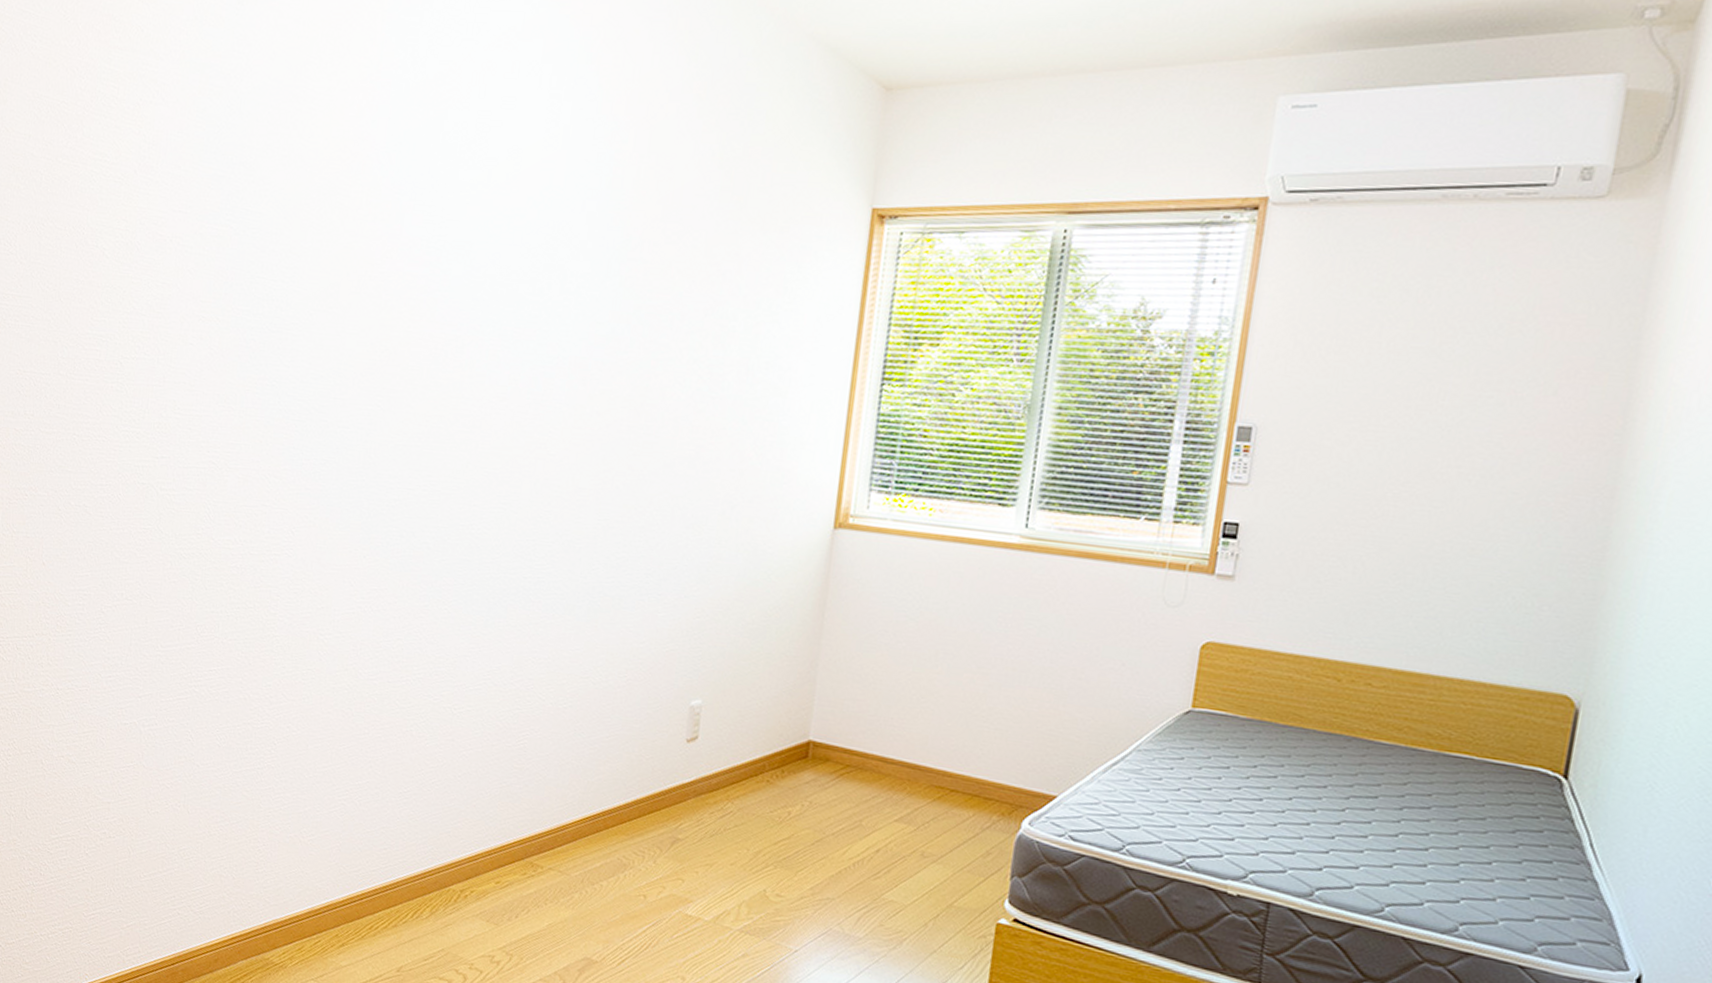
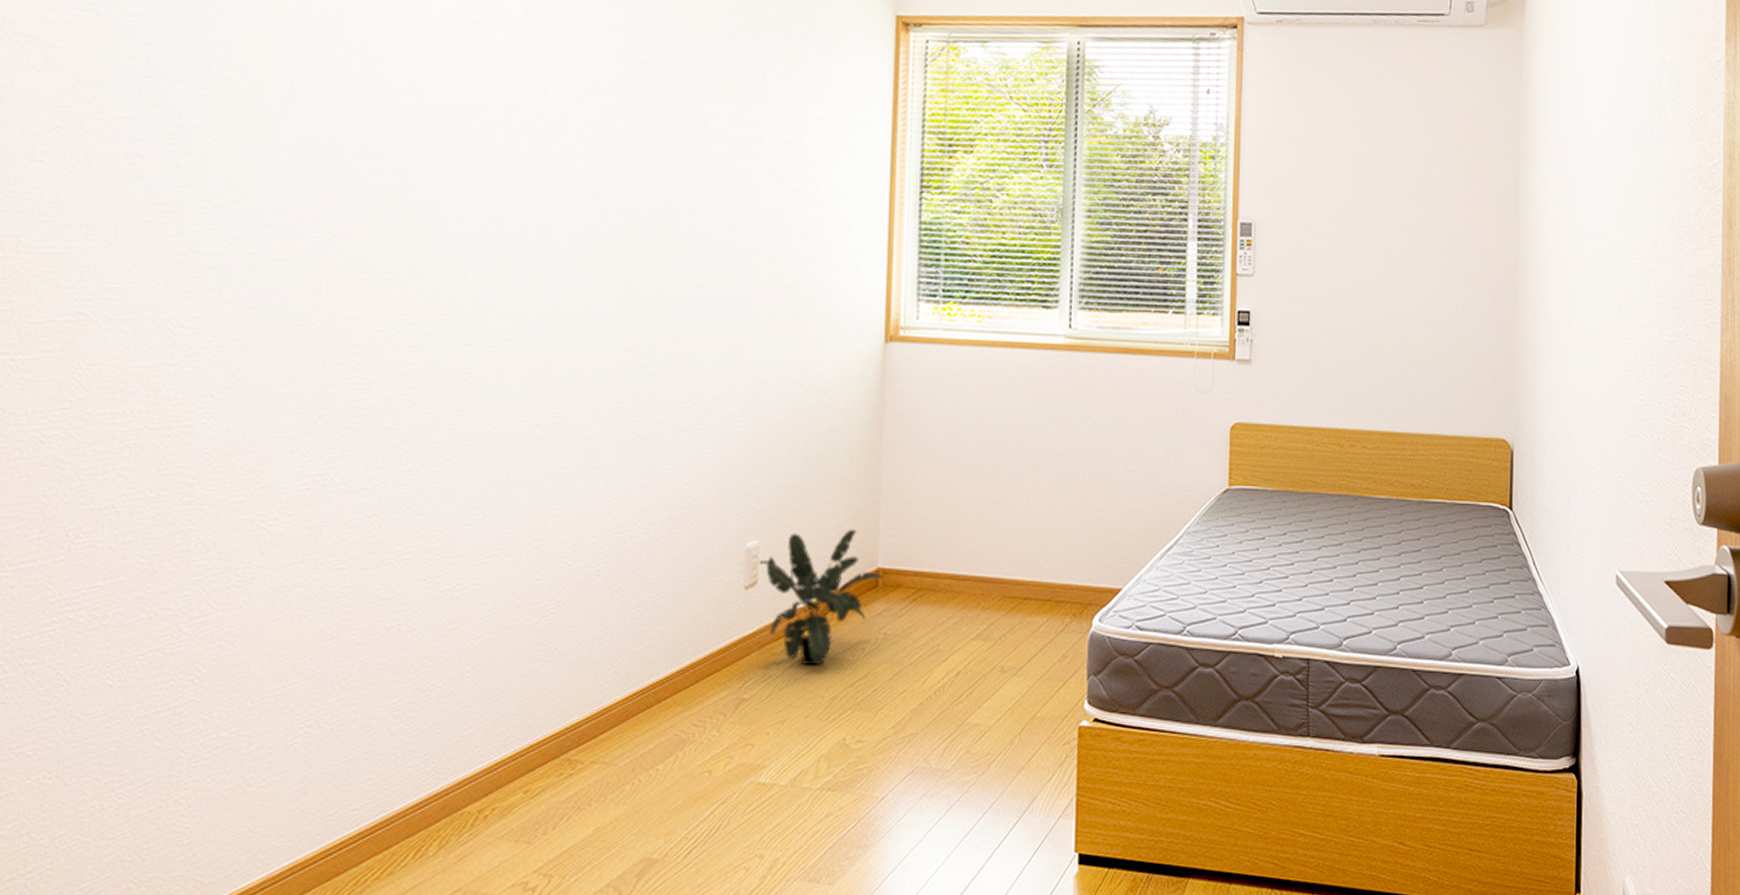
potted plant: none [701,697,813,821] -> present [759,529,882,666]

